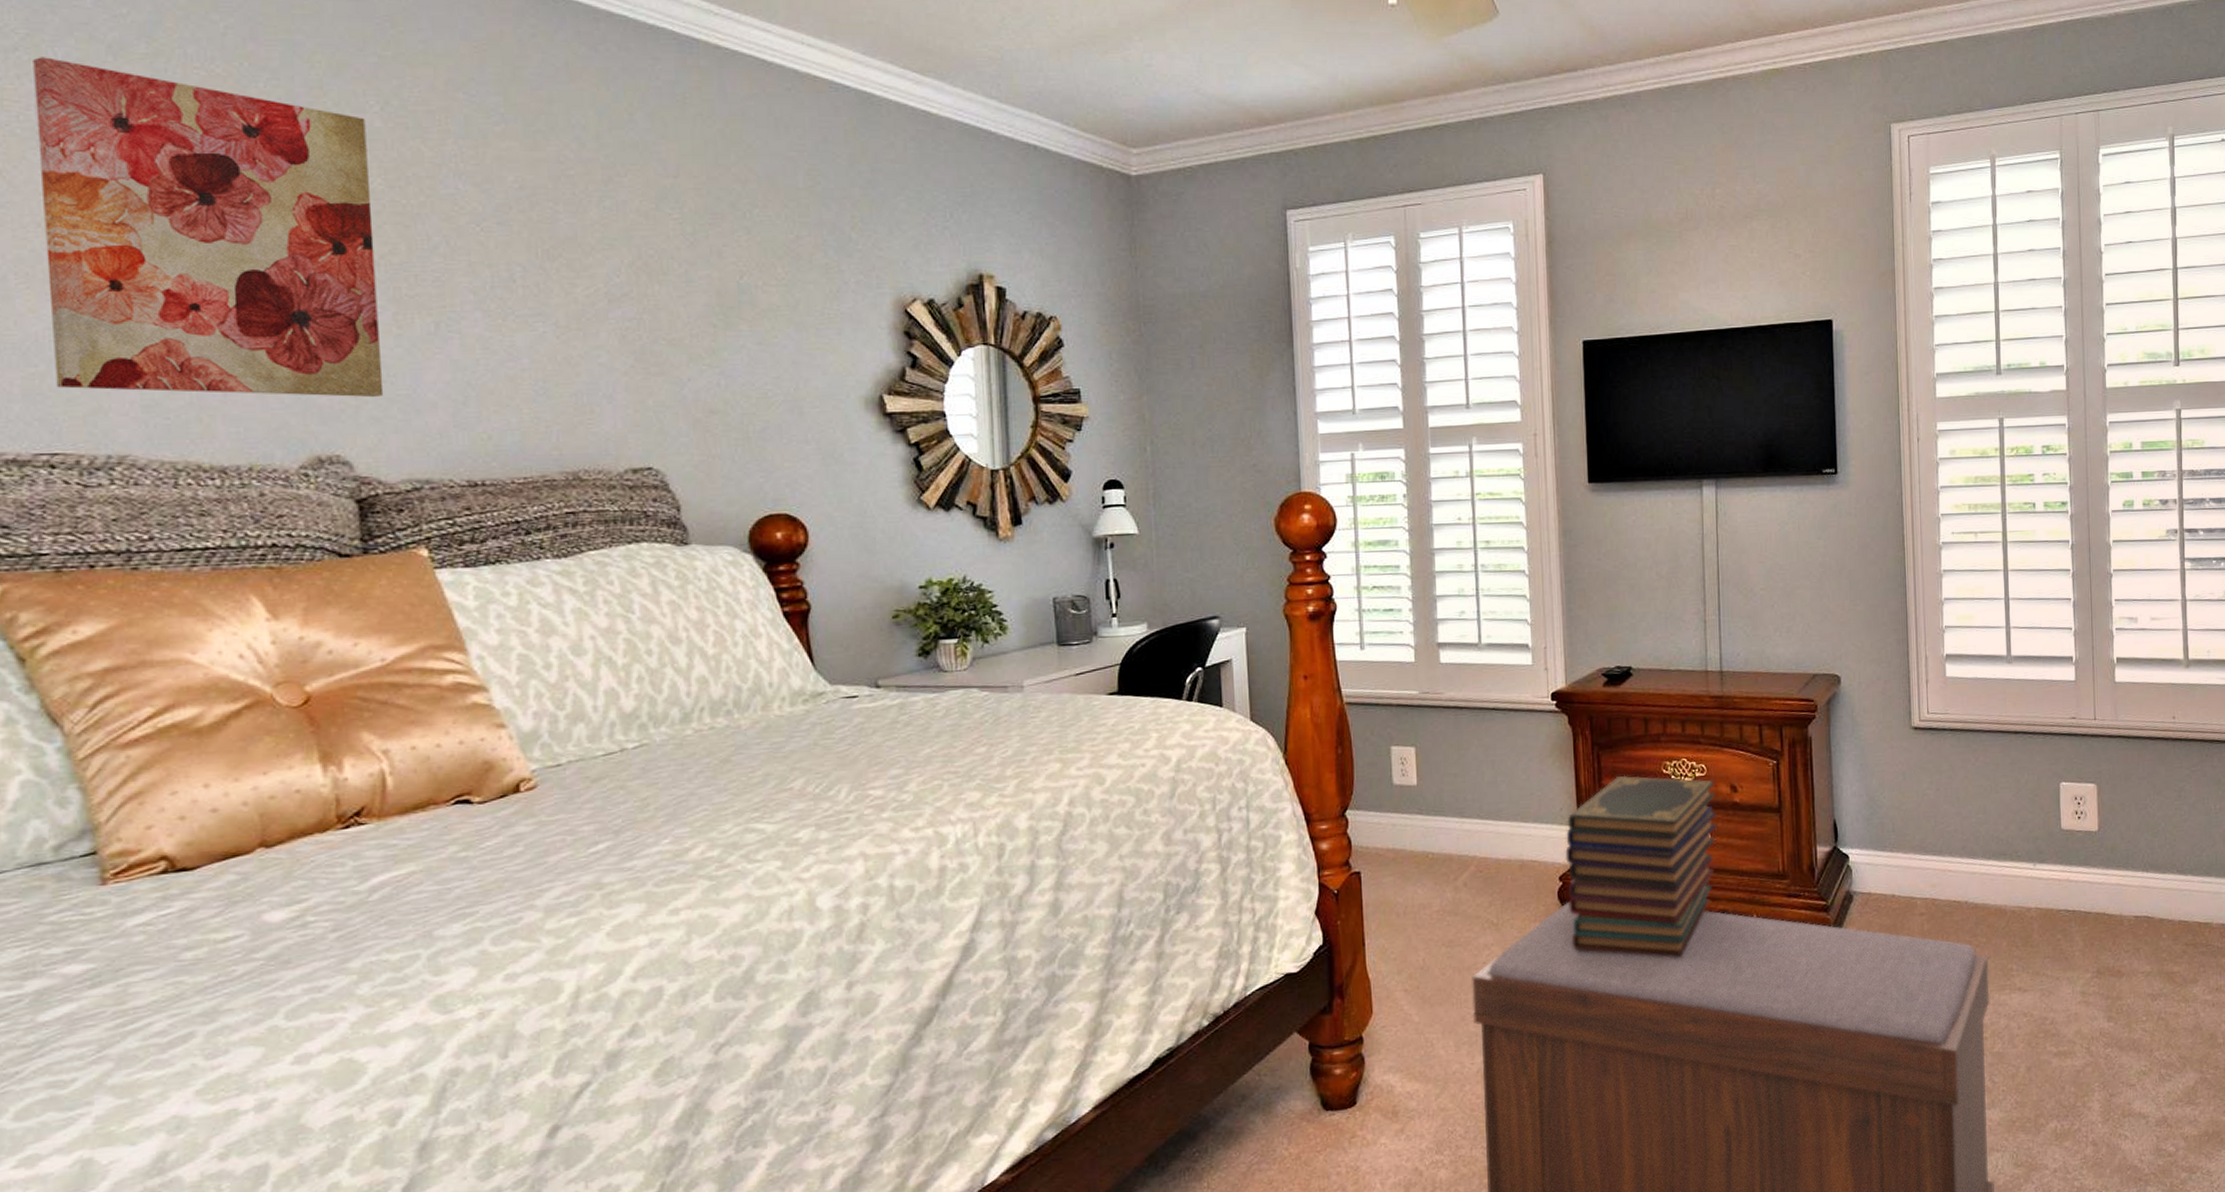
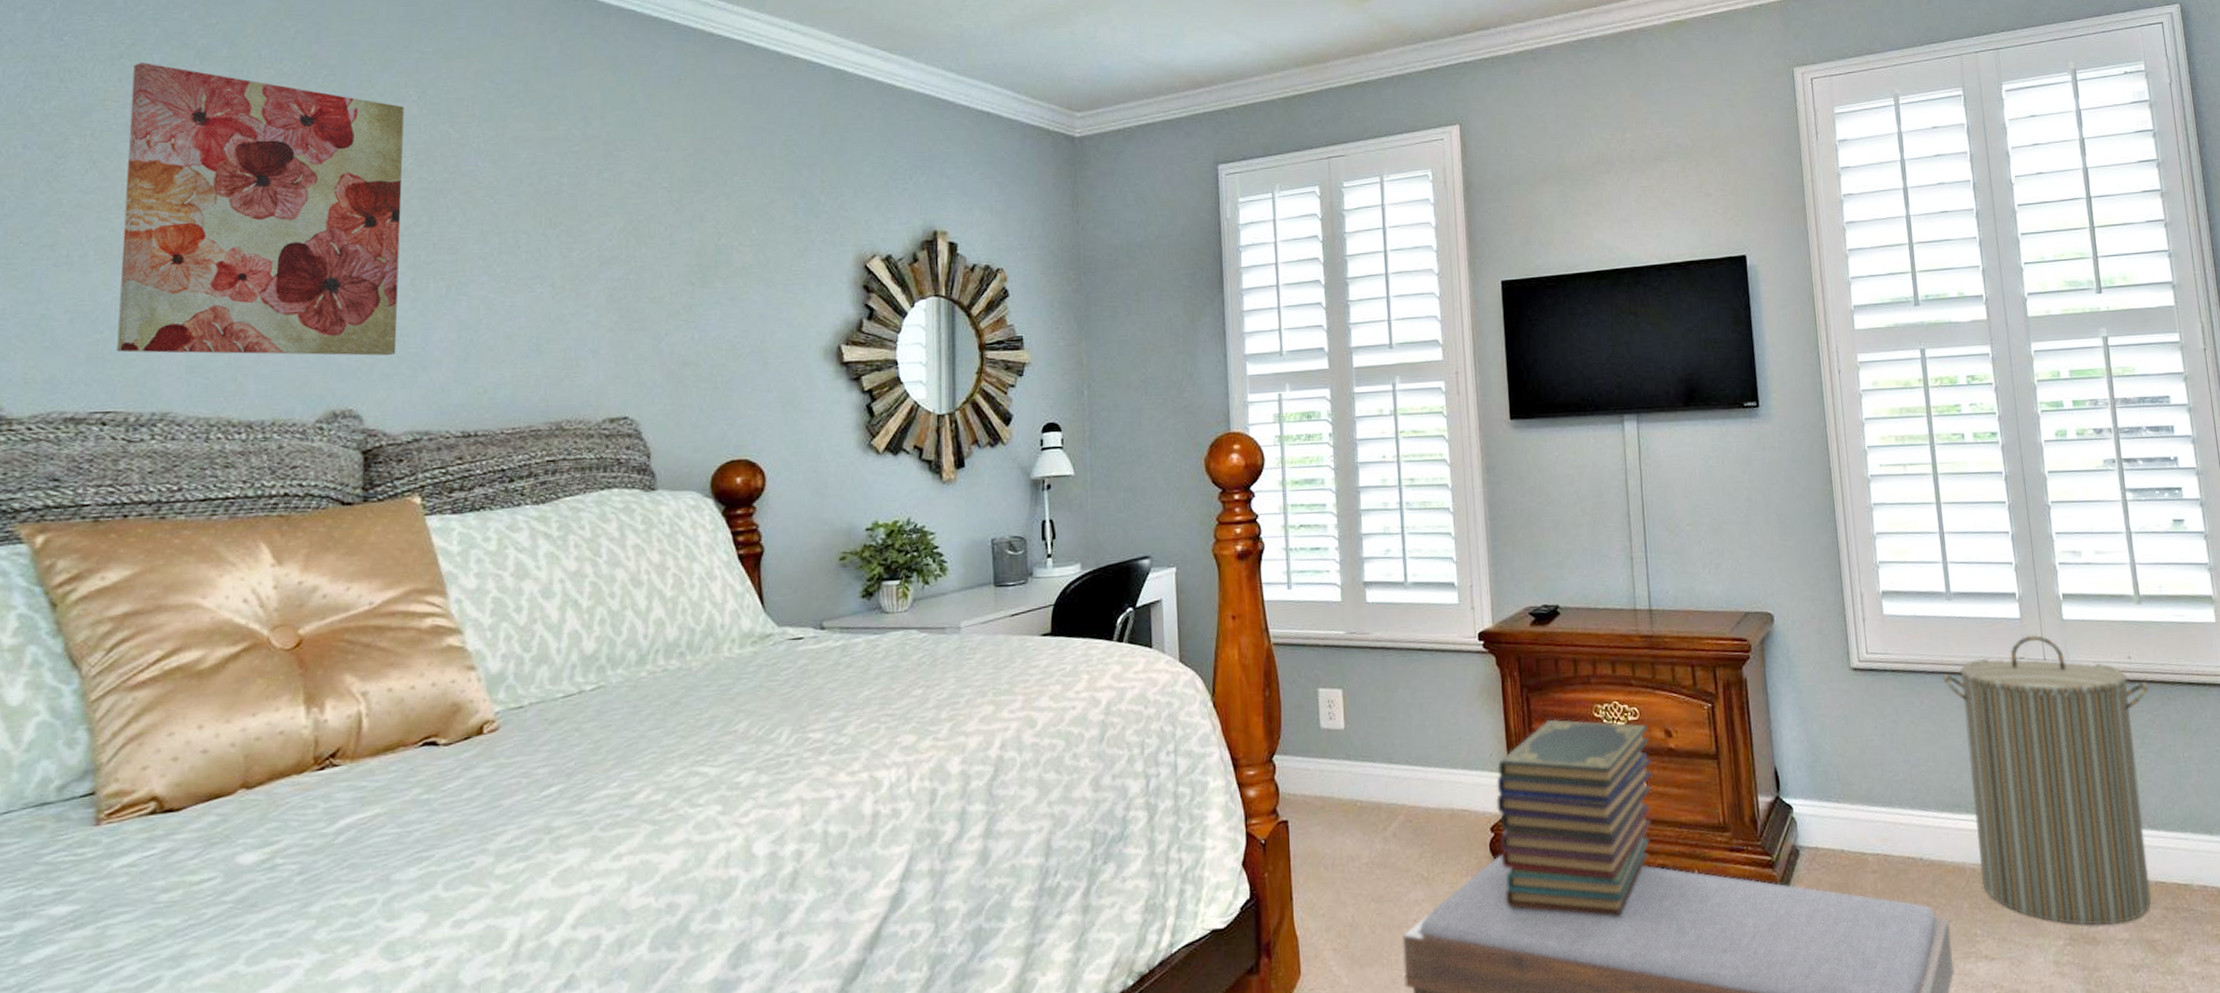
laundry hamper: none [1998,696,2190,961] -> present [1943,634,2152,926]

